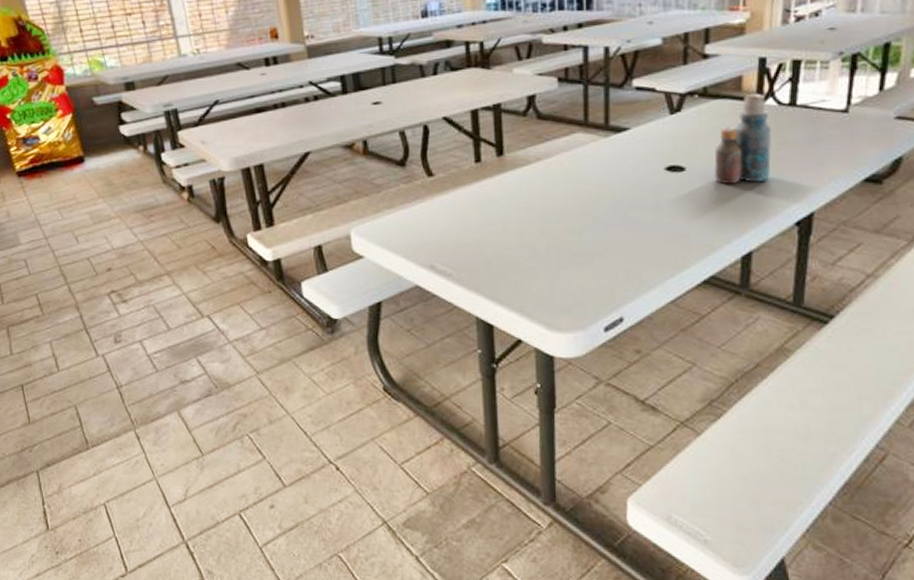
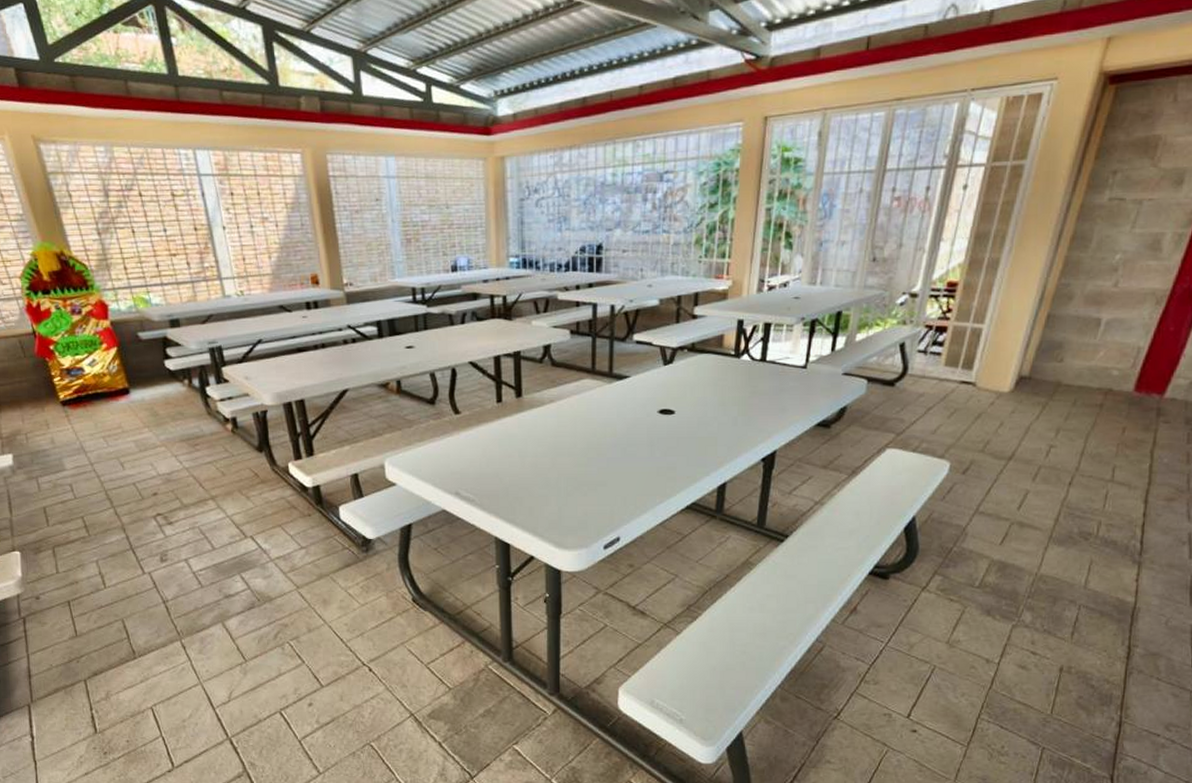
bottle: present [714,93,772,185] -> none [698,349,746,427]

